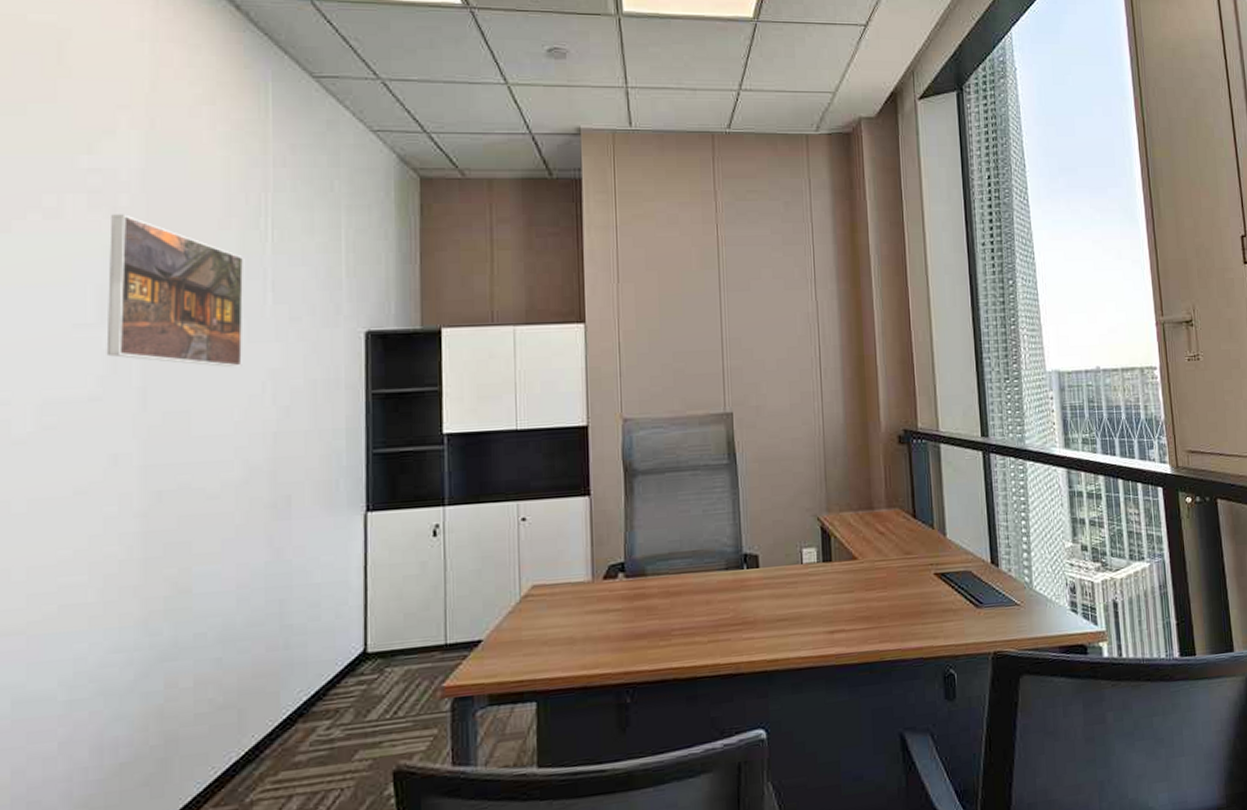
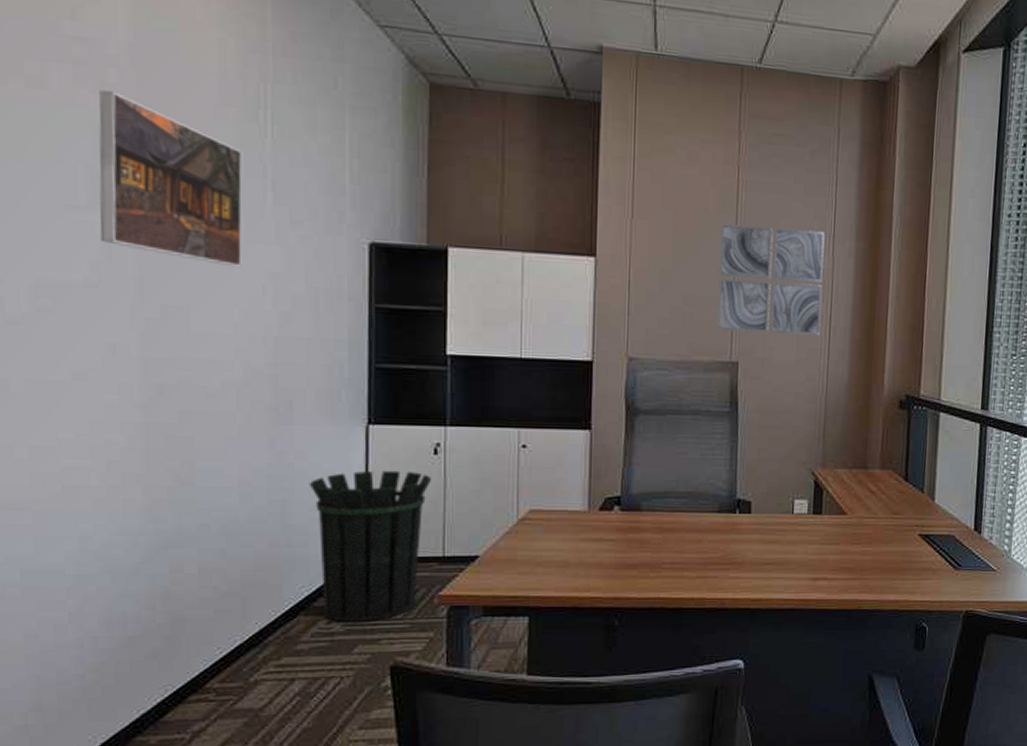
waste bin: none [307,557,432,727] -> present [308,470,432,622]
wall art: none [704,277,812,383] -> present [717,223,825,335]

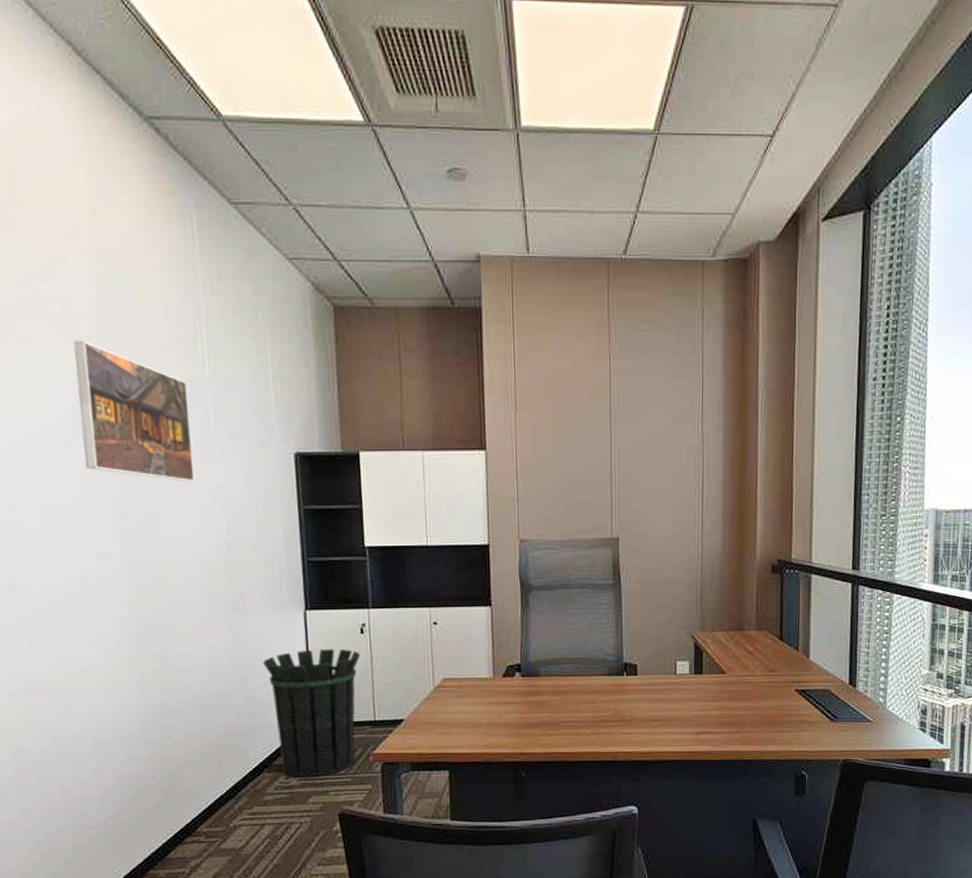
wall art: present [717,223,825,335] -> none [596,409,695,510]

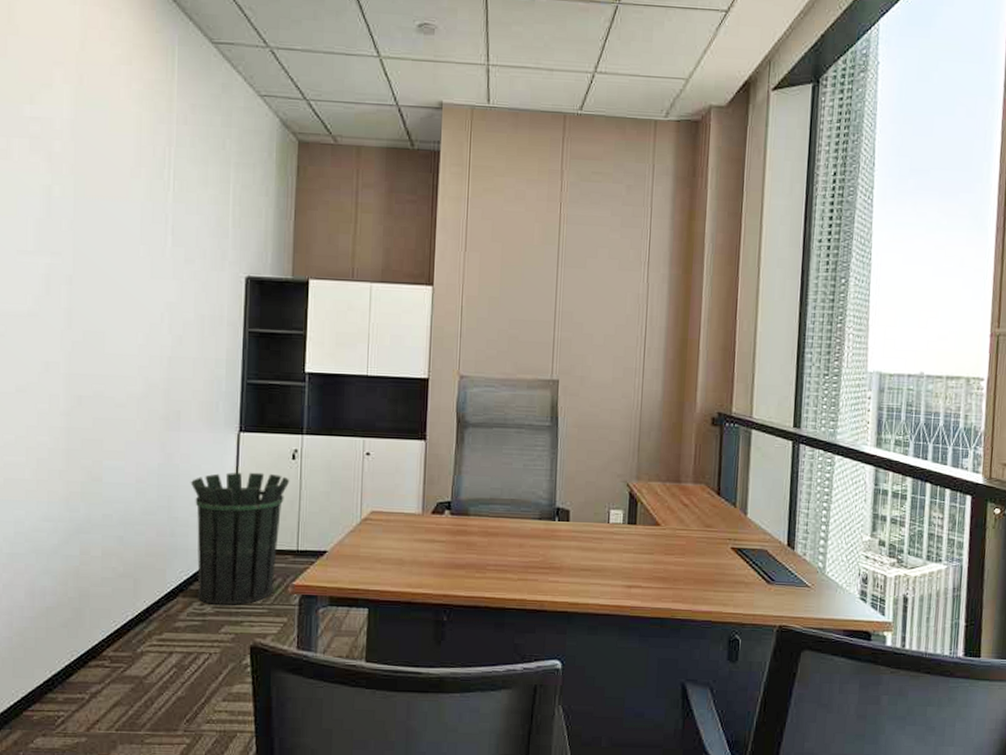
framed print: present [73,340,195,483] -> none [42,158,151,299]

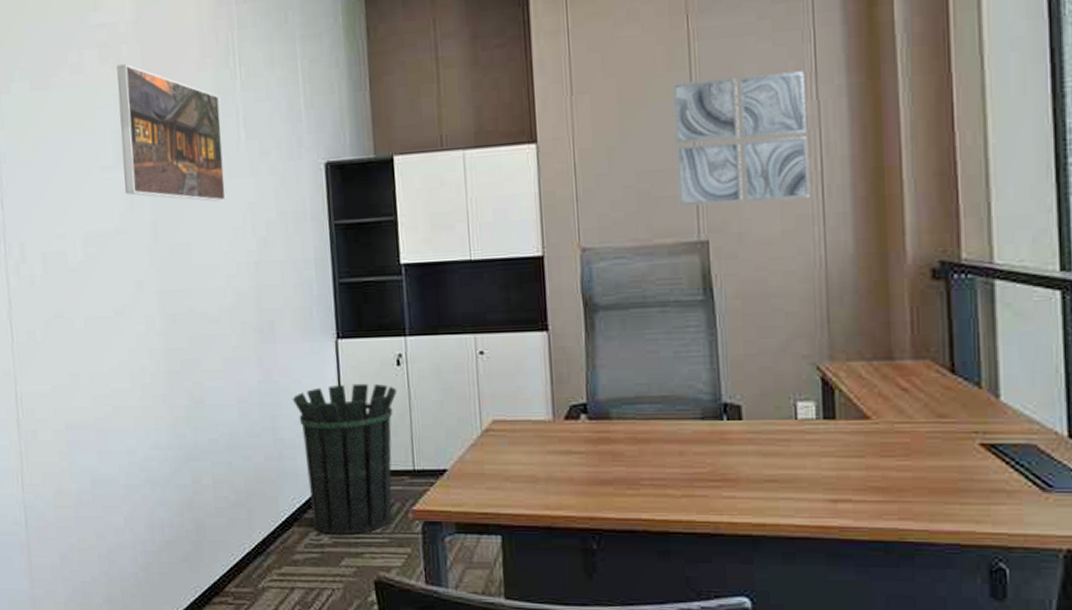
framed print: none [42,158,151,299] -> present [117,64,226,202]
wall art: none [539,253,640,356] -> present [672,71,811,207]

